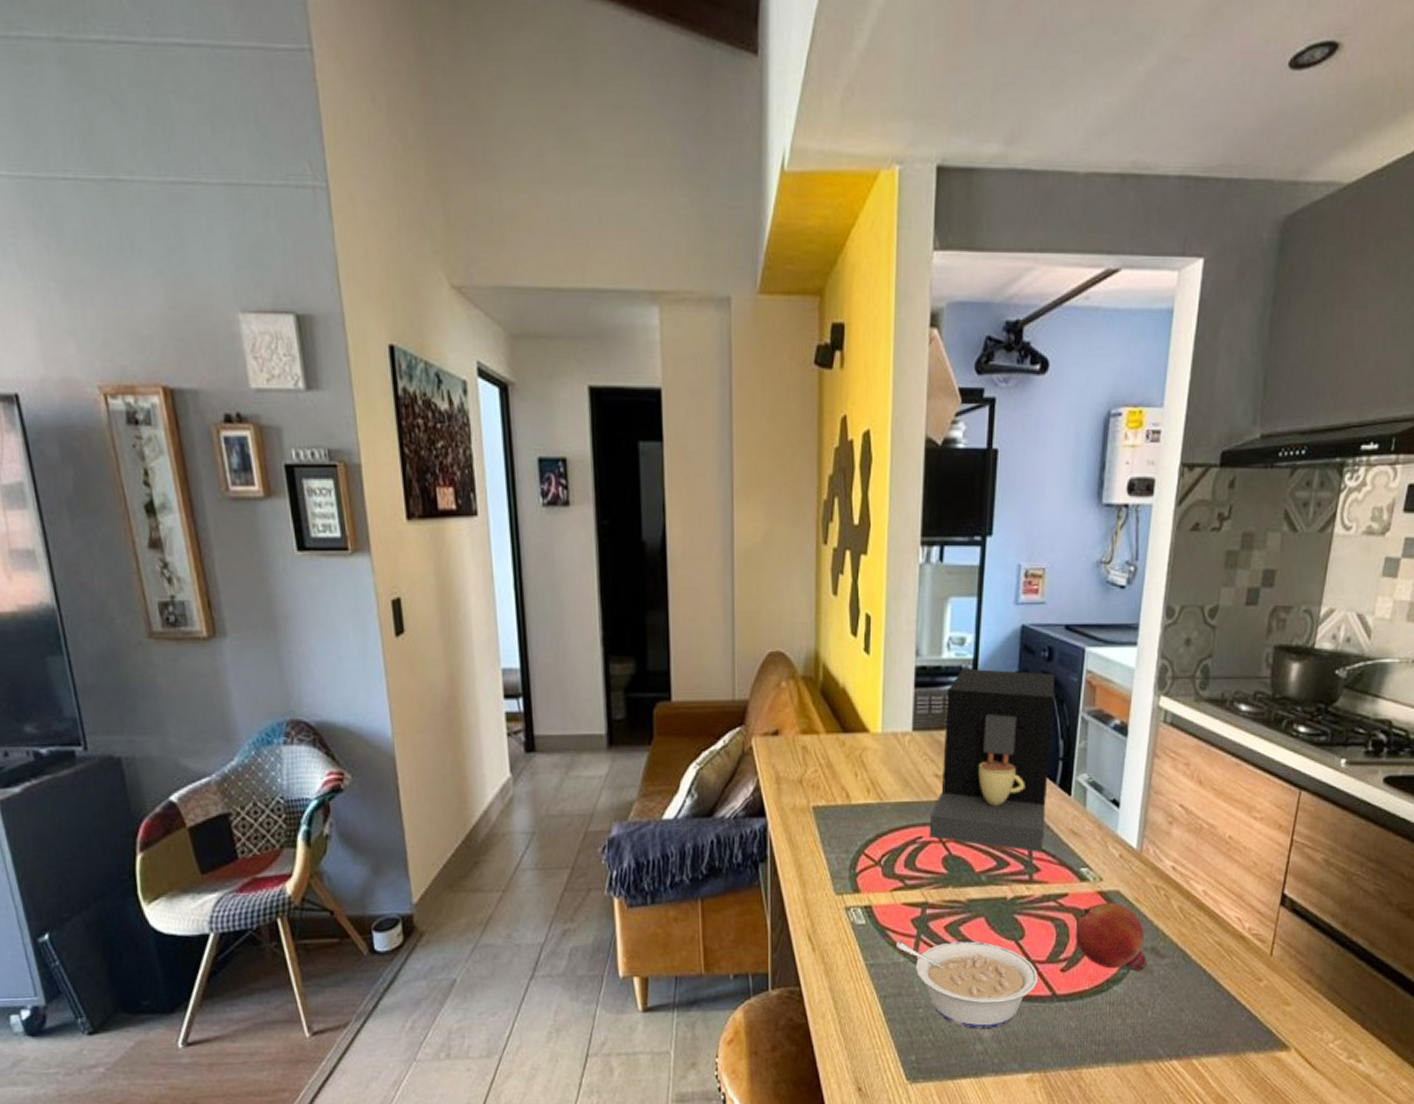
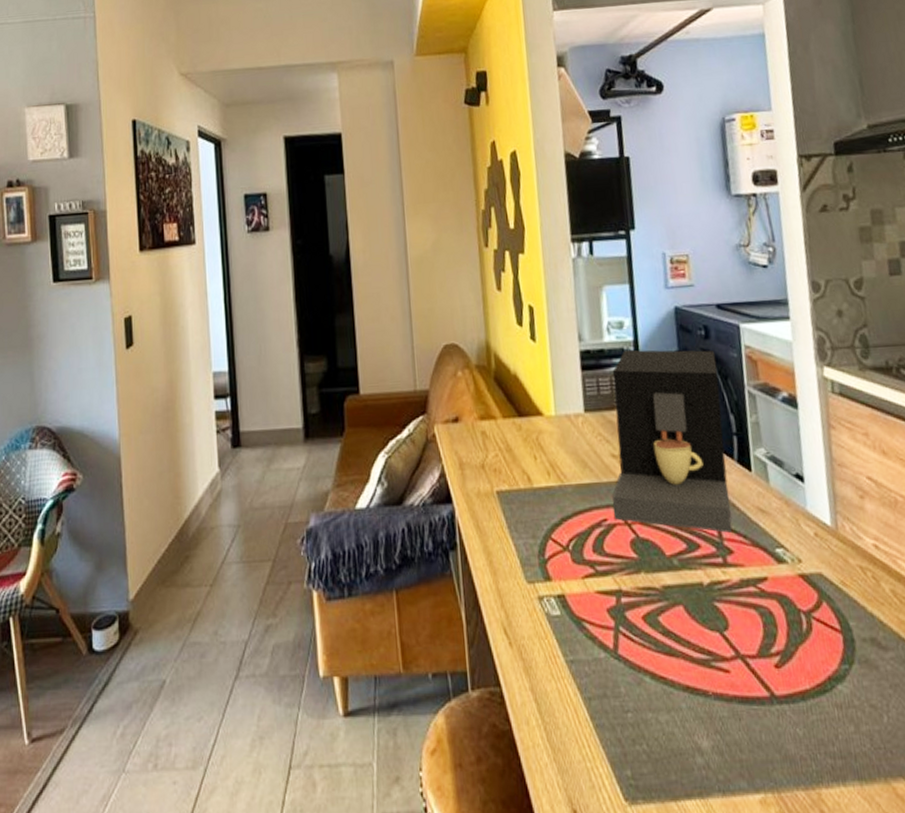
legume: present [897,941,1038,1030] -> none [595,633,752,738]
fruit: present [1075,902,1147,971] -> none [782,586,870,667]

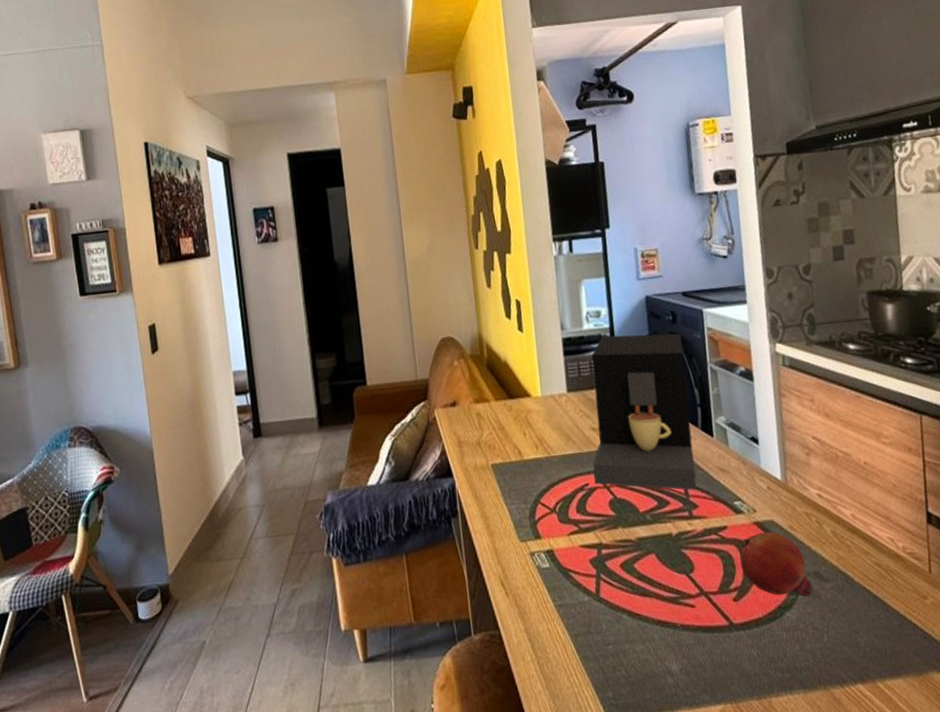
fruit: none [782,586,870,667] -> present [739,531,813,597]

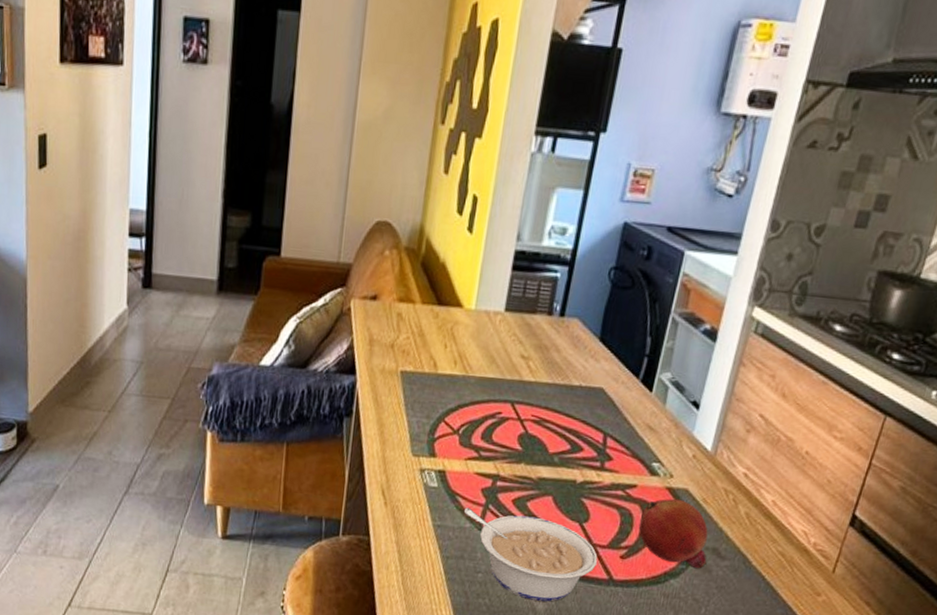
legume: none [580,577,714,663] -> present [464,507,598,602]
coffee maker: present [591,333,697,491] -> none [508,257,652,442]

